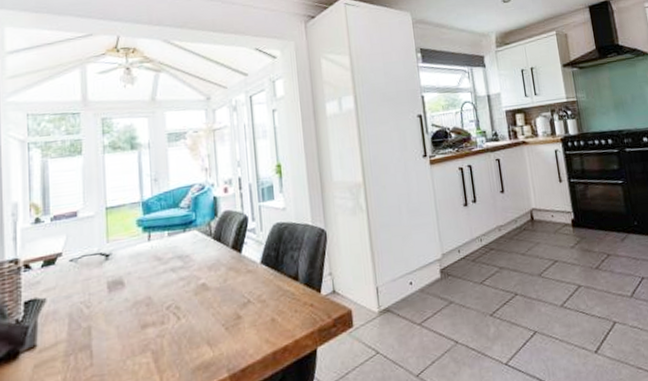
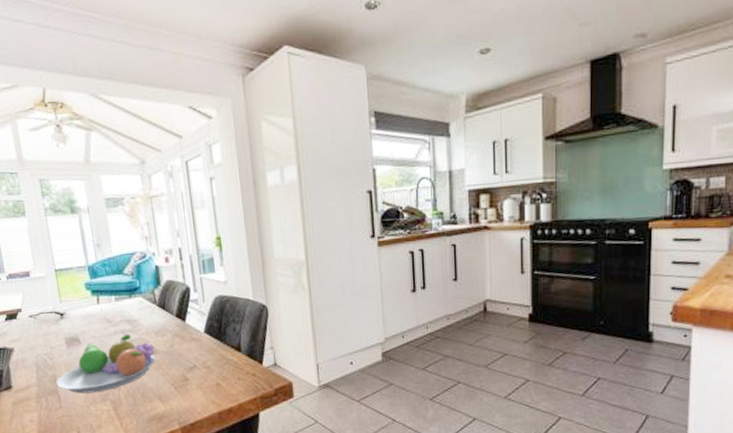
fruit bowl: none [90,272,207,347] -> present [56,334,157,394]

